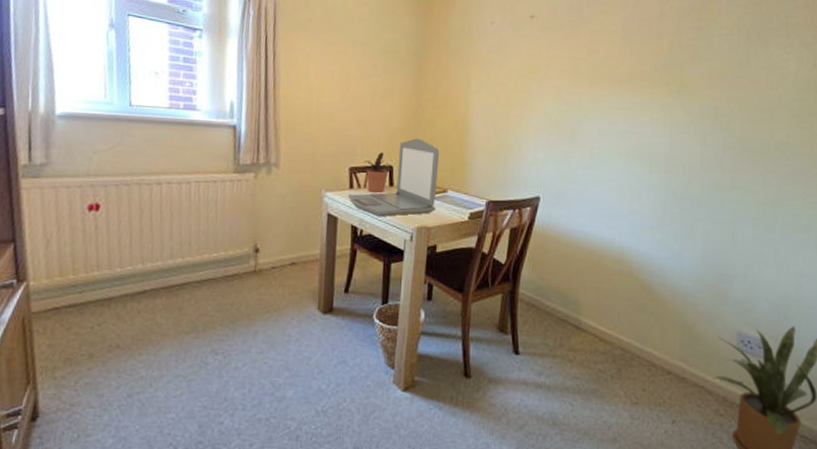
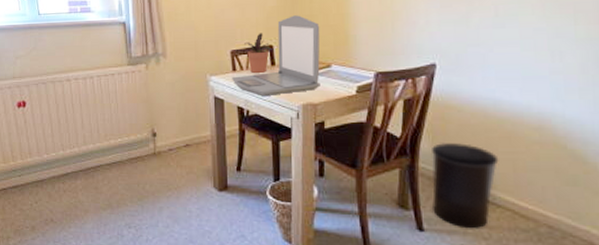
waste bin: none [528,271,586,352] -> present [432,143,499,229]

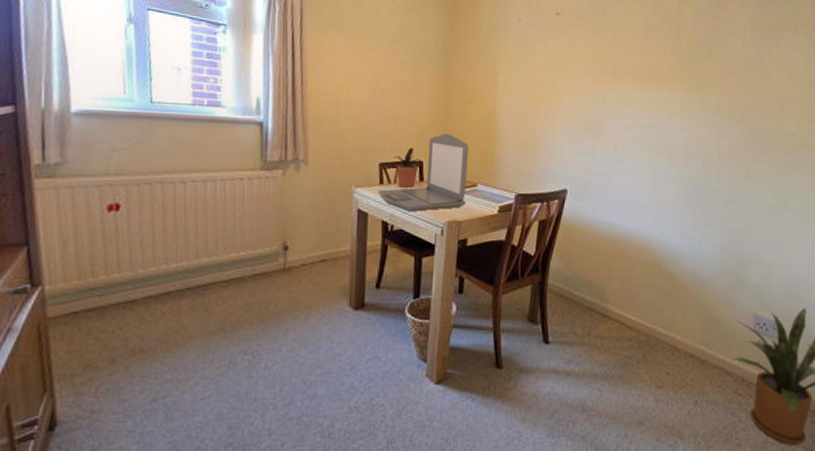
waste bin: present [432,143,499,229] -> none [558,262,612,340]

